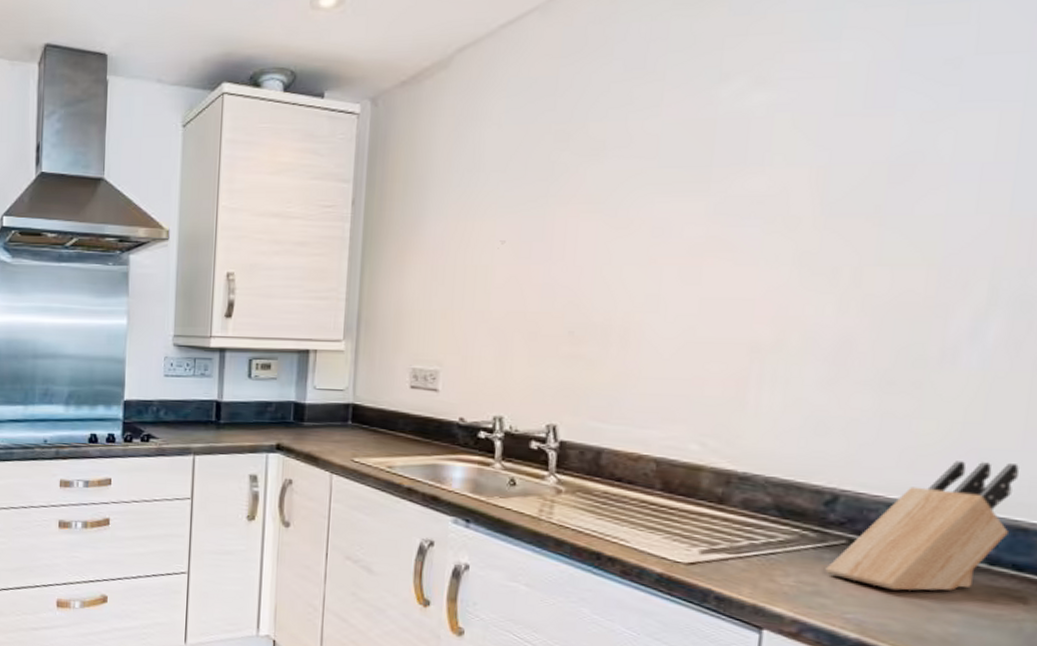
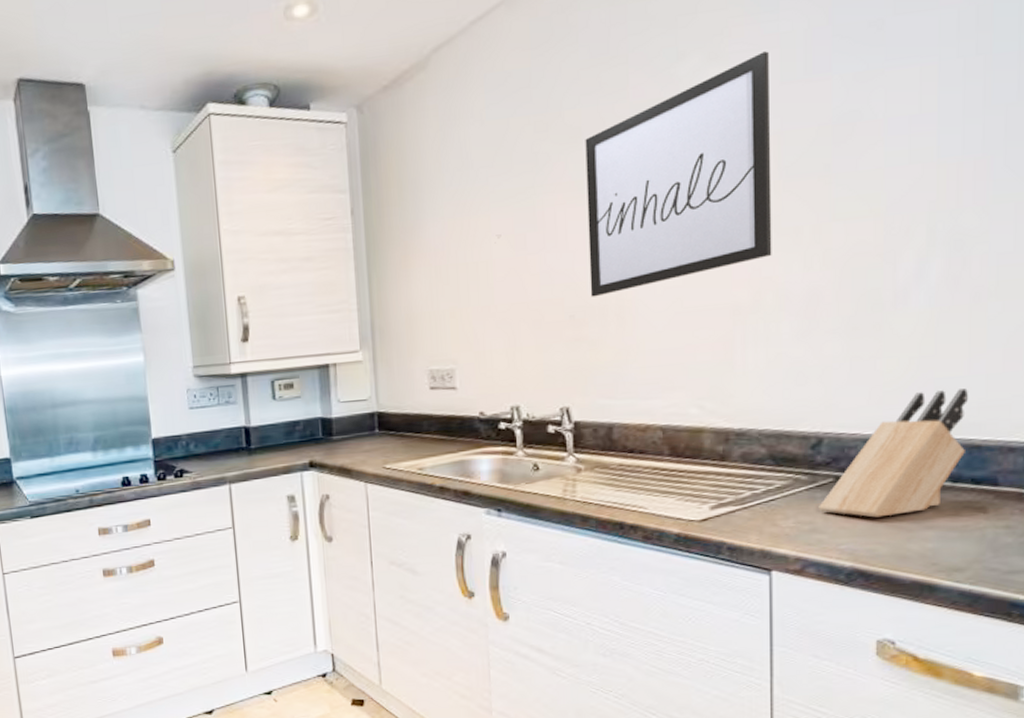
wall art: none [594,80,824,316] -> present [585,51,772,297]

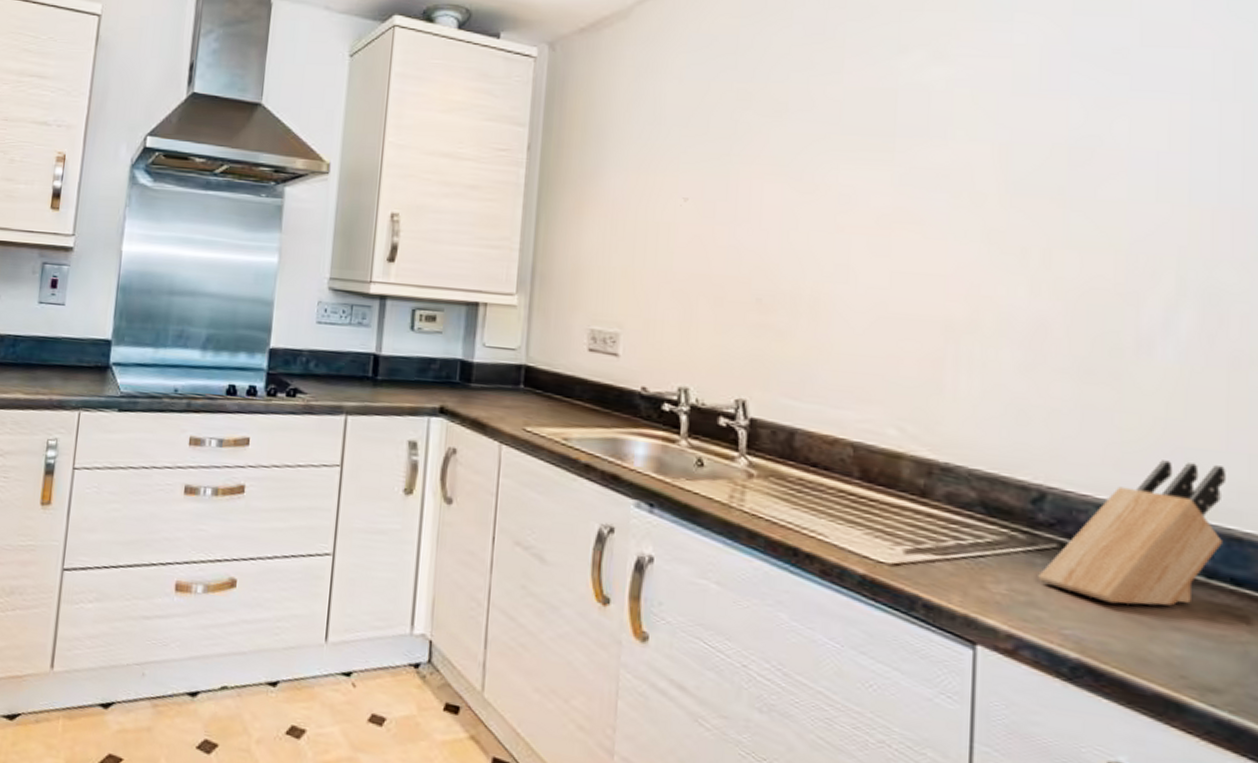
wall art: present [585,51,772,297] -> none [782,60,1000,284]

